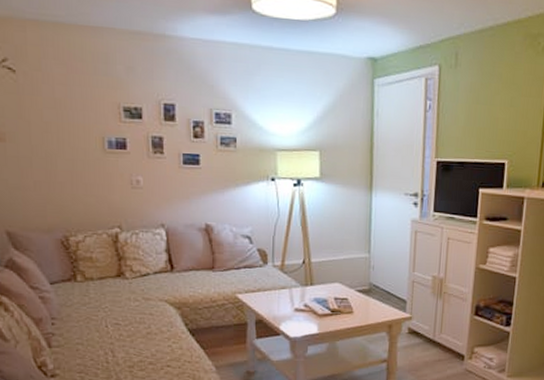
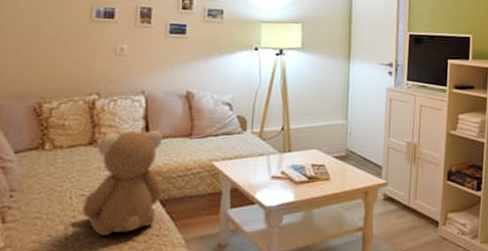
teddy bear: none [118,263,190,361] -> present [81,131,162,235]

